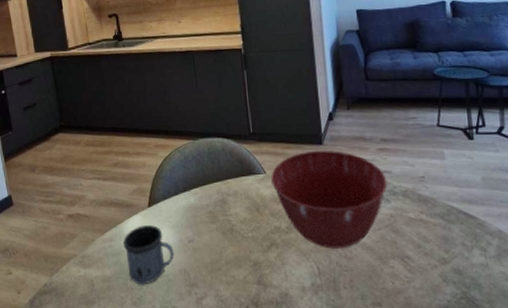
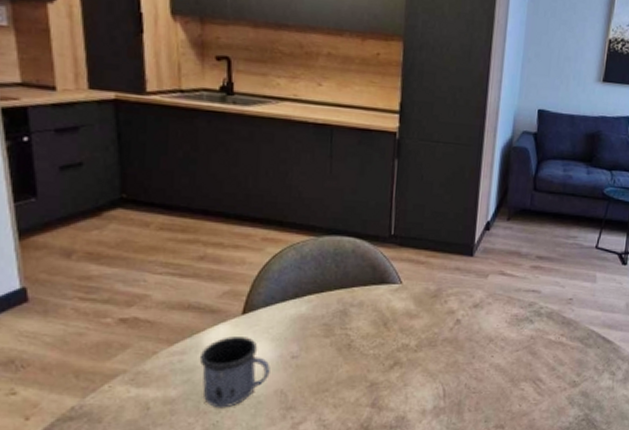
mixing bowl: present [271,150,388,249] -> none [407,262,535,370]

